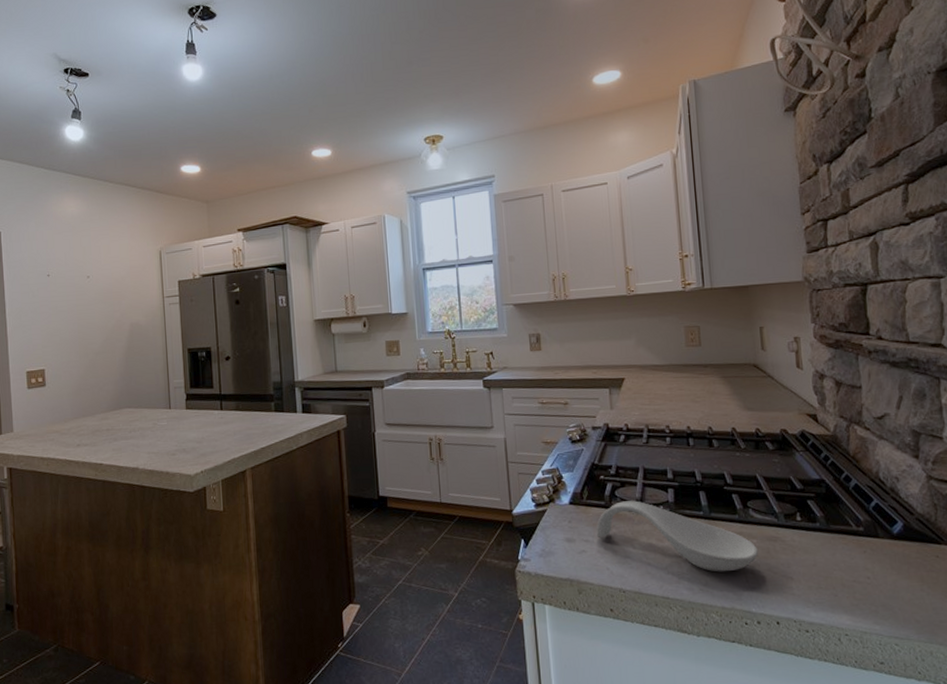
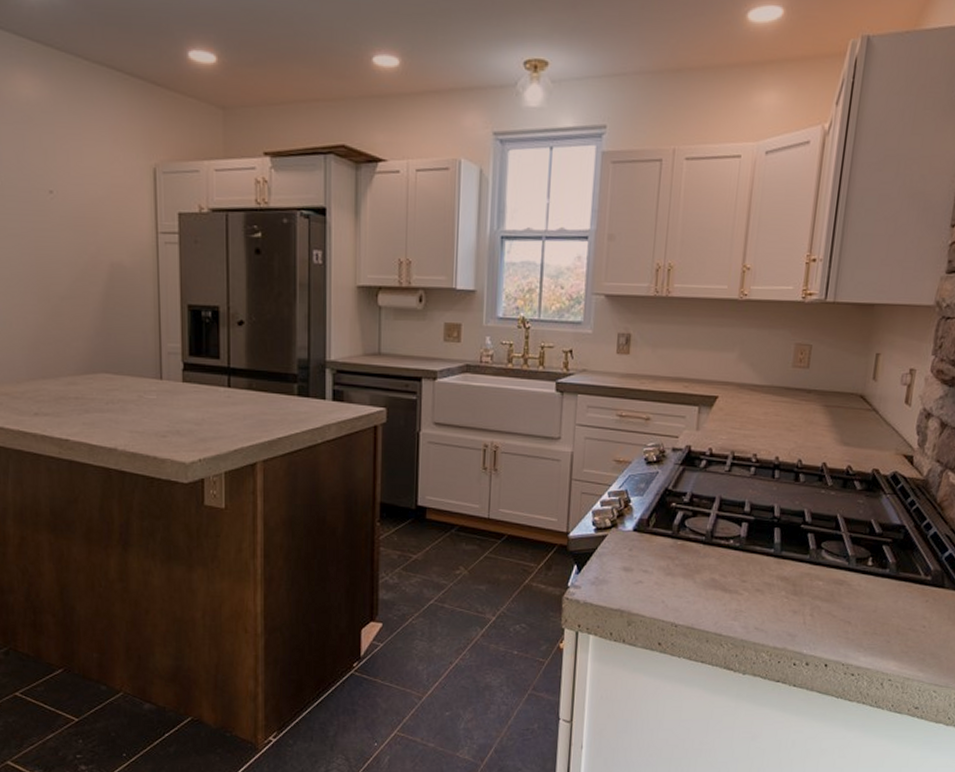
spoon rest: present [596,501,759,572] -> none [656,532,823,612]

